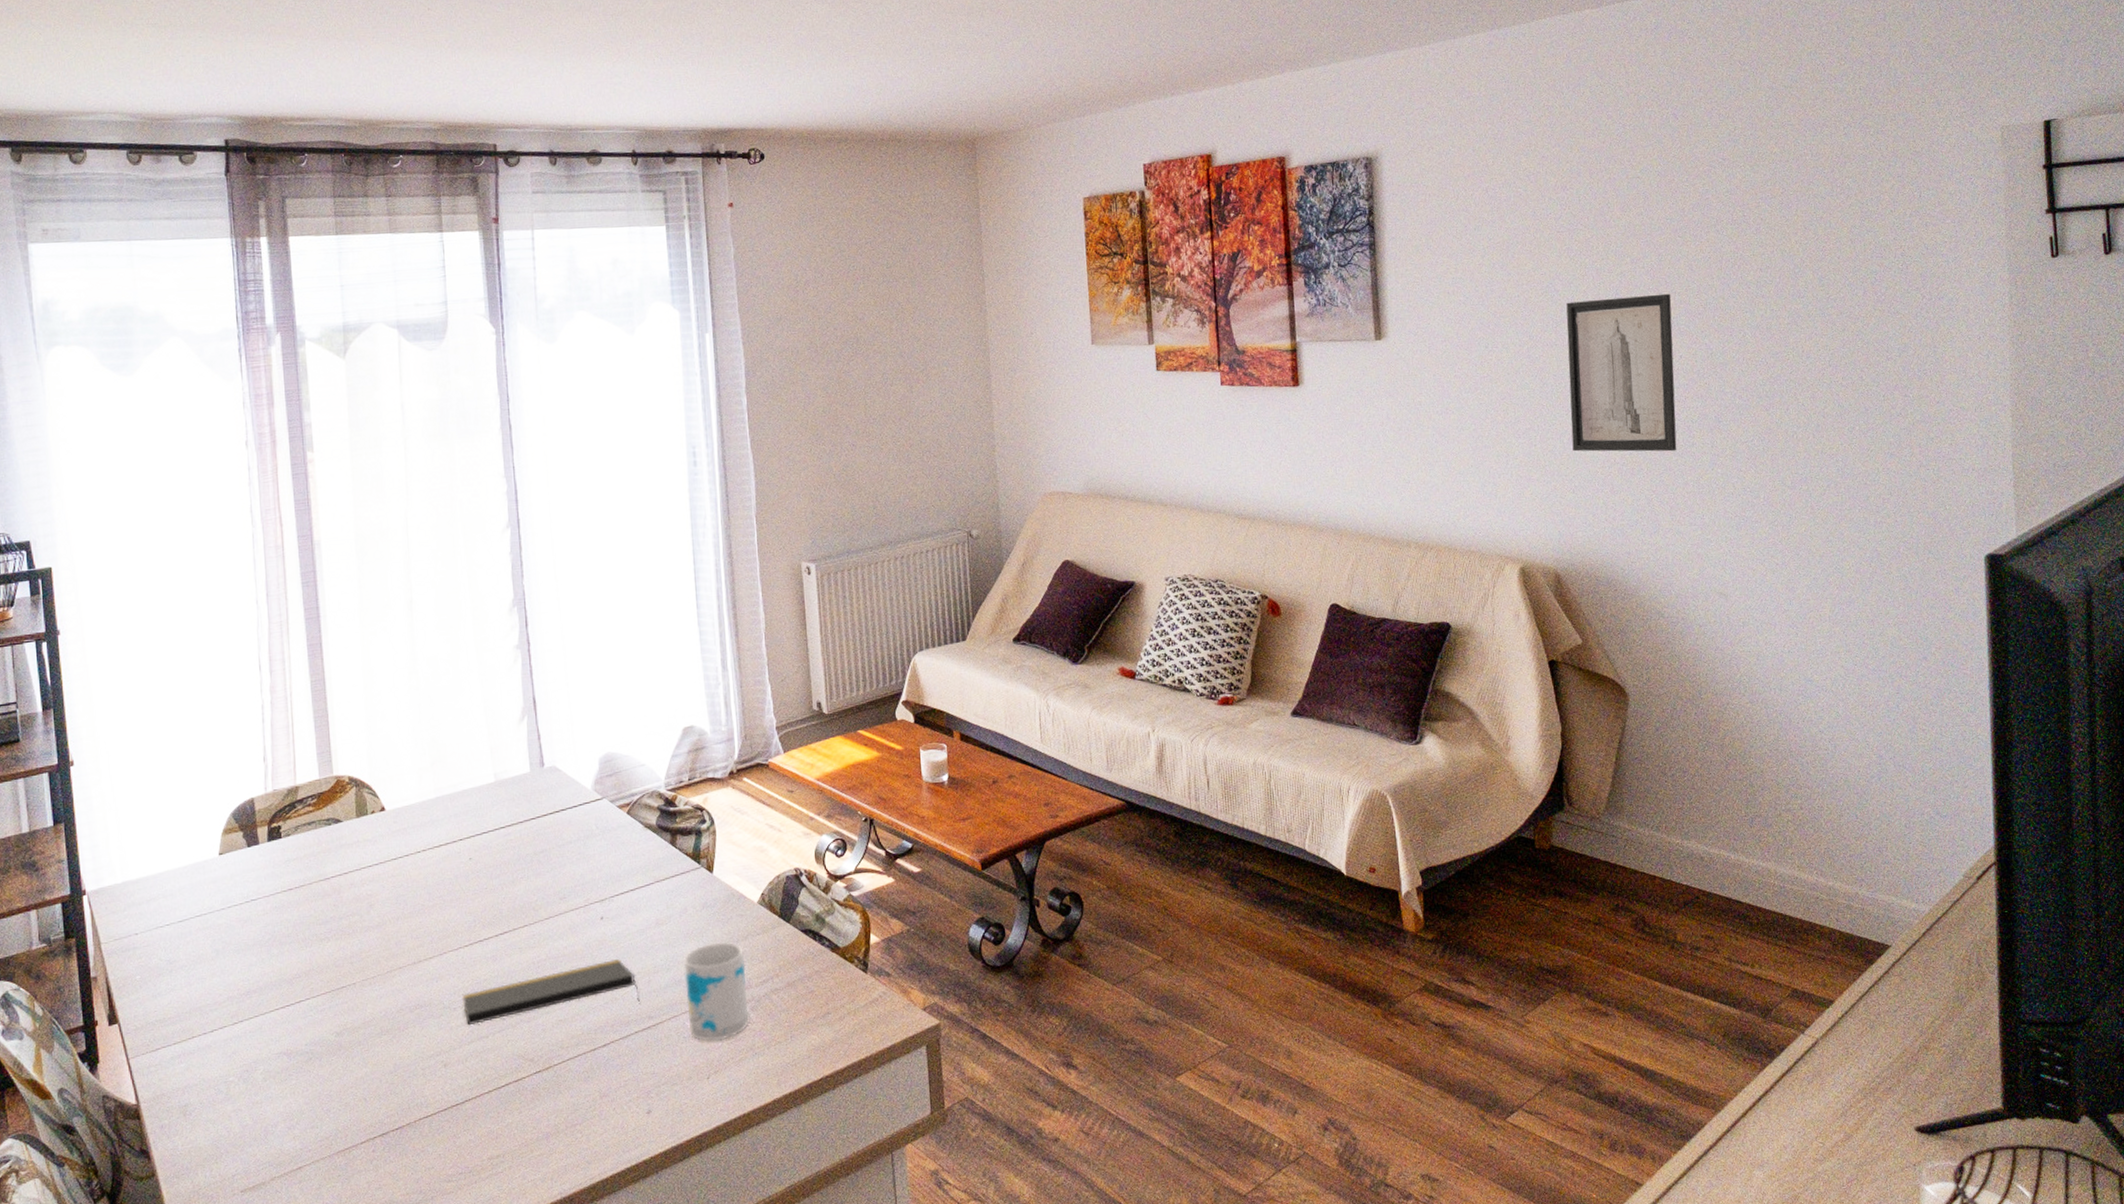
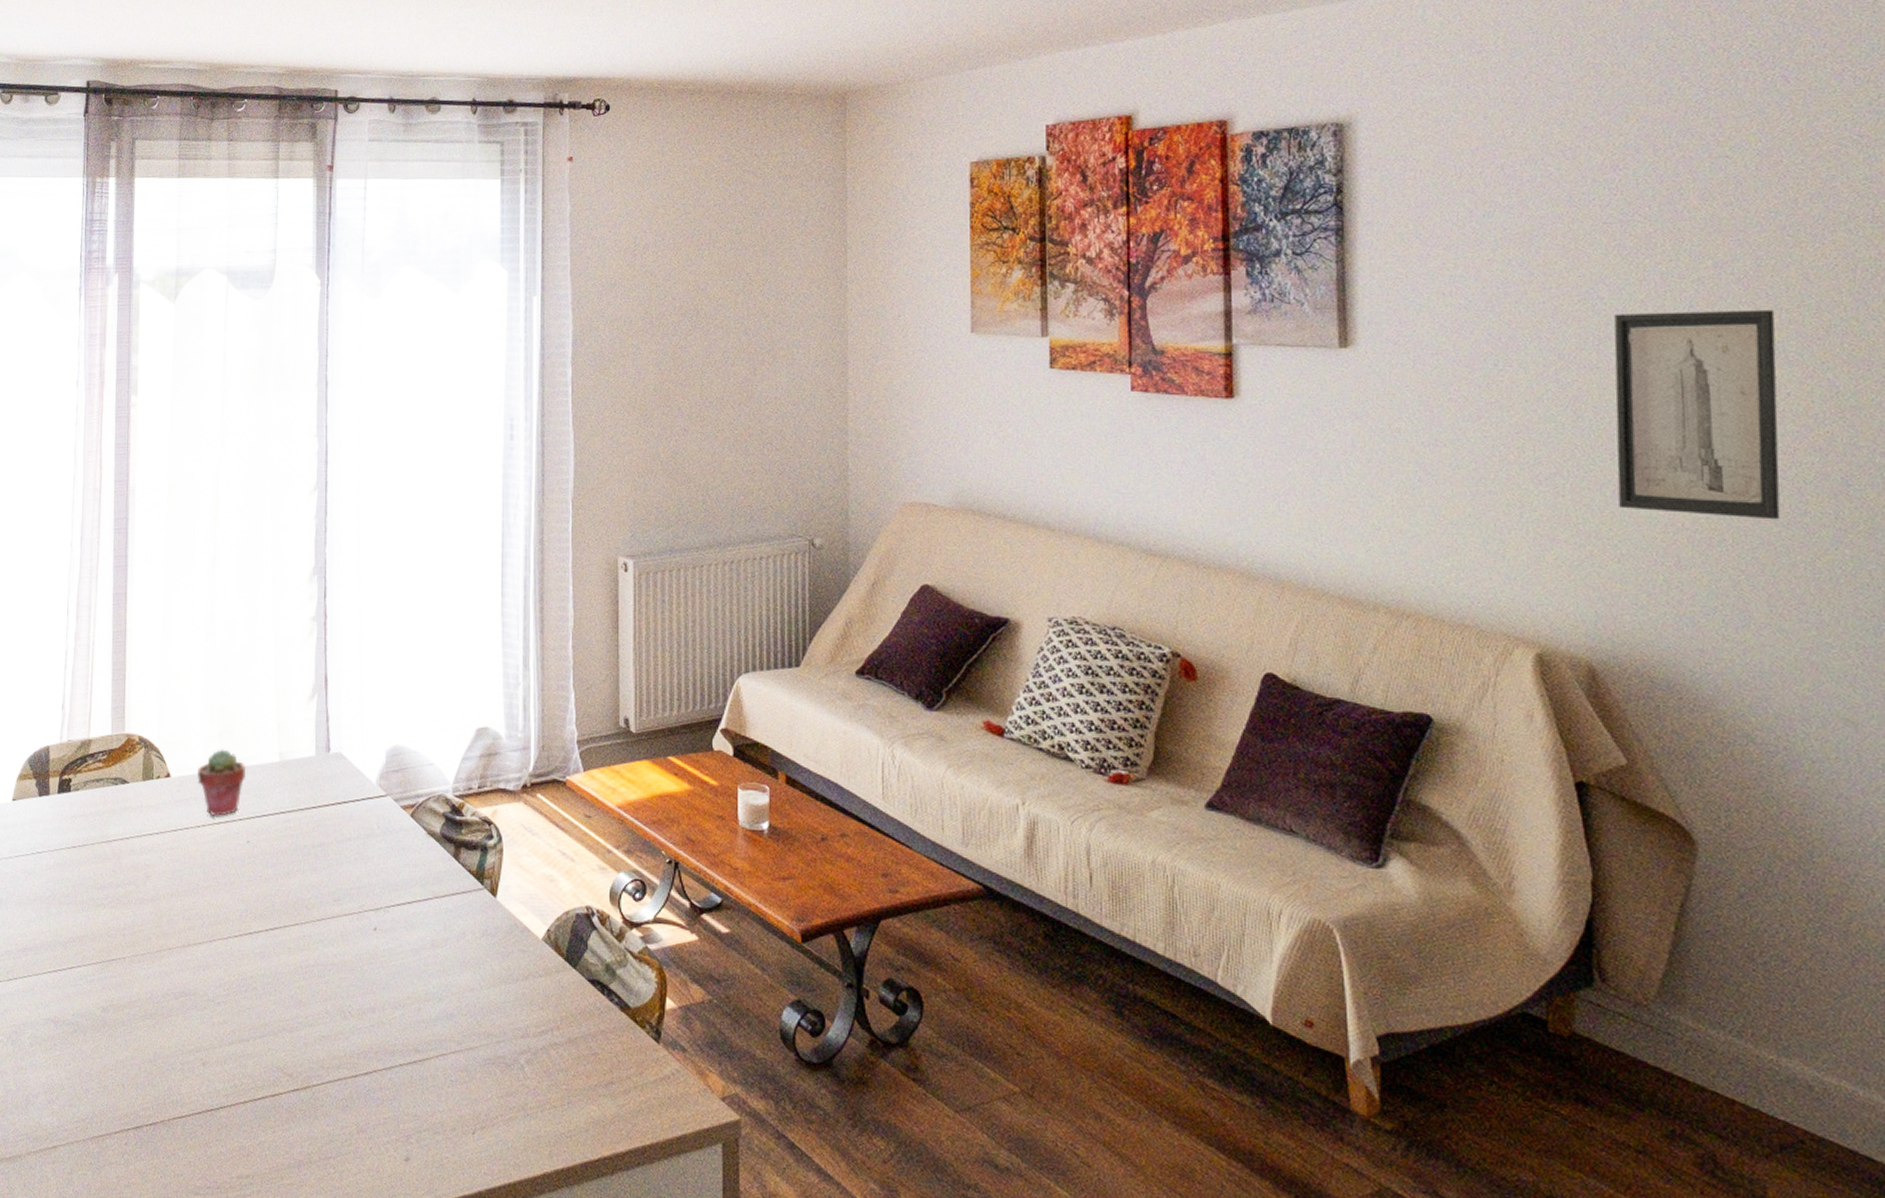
potted succulent: none [412,777,462,841] -> present [197,749,246,817]
notepad: present [462,959,641,1026] -> none [227,978,409,1034]
mug: present [683,942,749,1041] -> none [456,978,524,1092]

